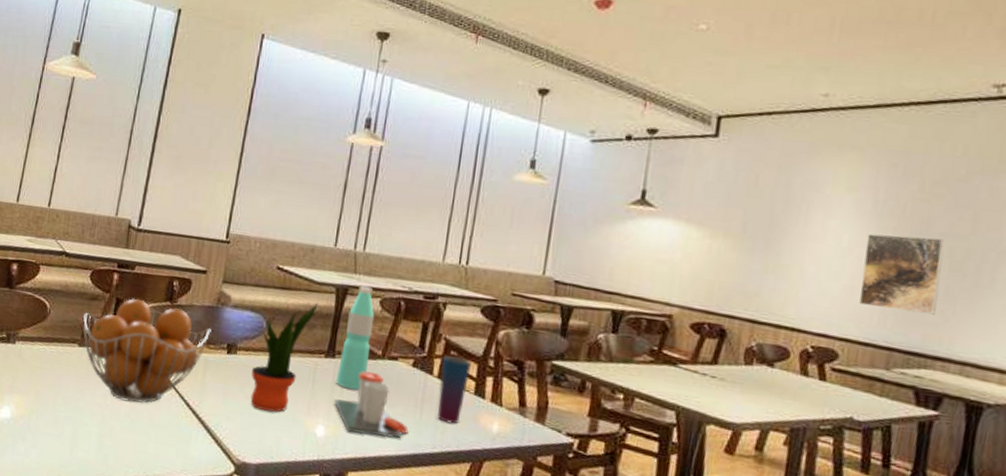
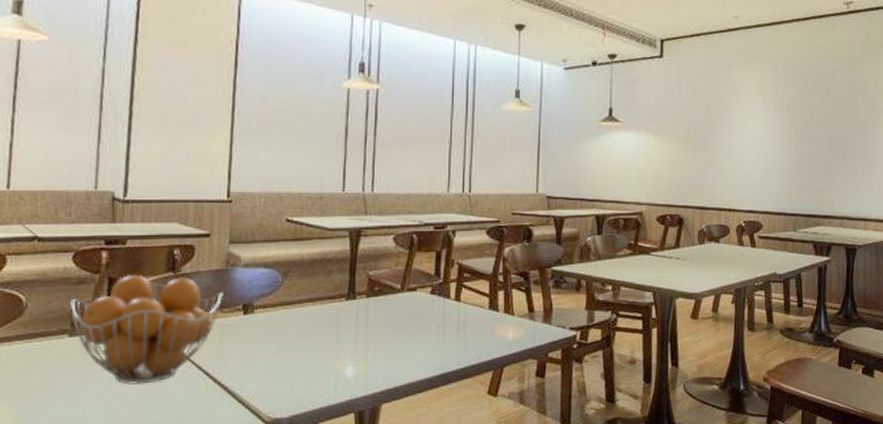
potted plant: present [250,302,319,413] -> none [273,248,333,364]
cup: present [334,371,409,439] -> none [360,305,434,367]
water bottle: present [335,285,375,390] -> none [359,226,390,326]
cup: present [436,355,471,424] -> none [457,278,483,340]
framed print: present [859,233,944,315] -> none [772,124,823,184]

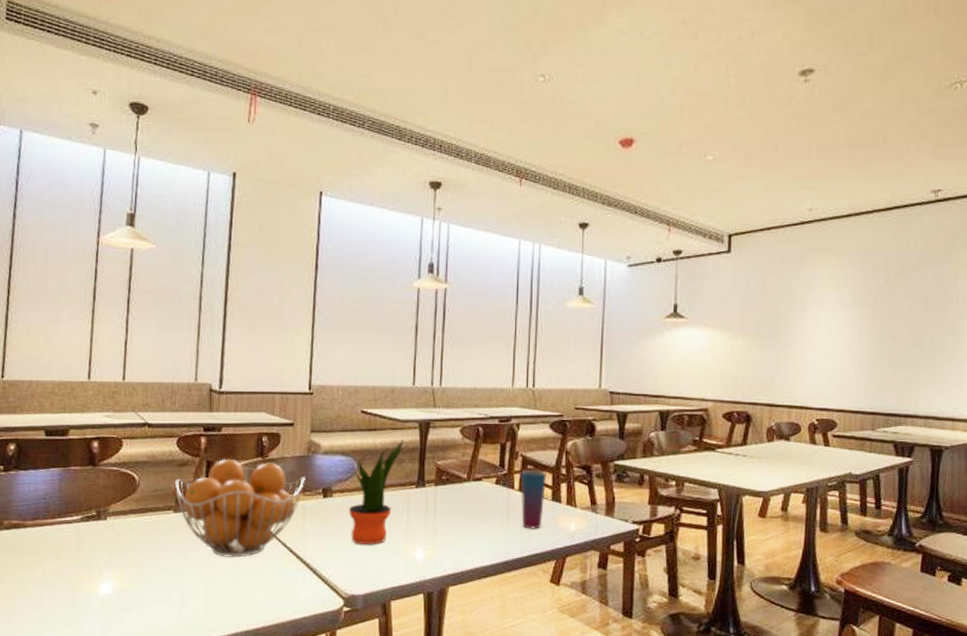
potted plant: none [273,248,333,364] -> present [349,439,404,546]
cup: none [457,278,483,340] -> present [520,470,546,529]

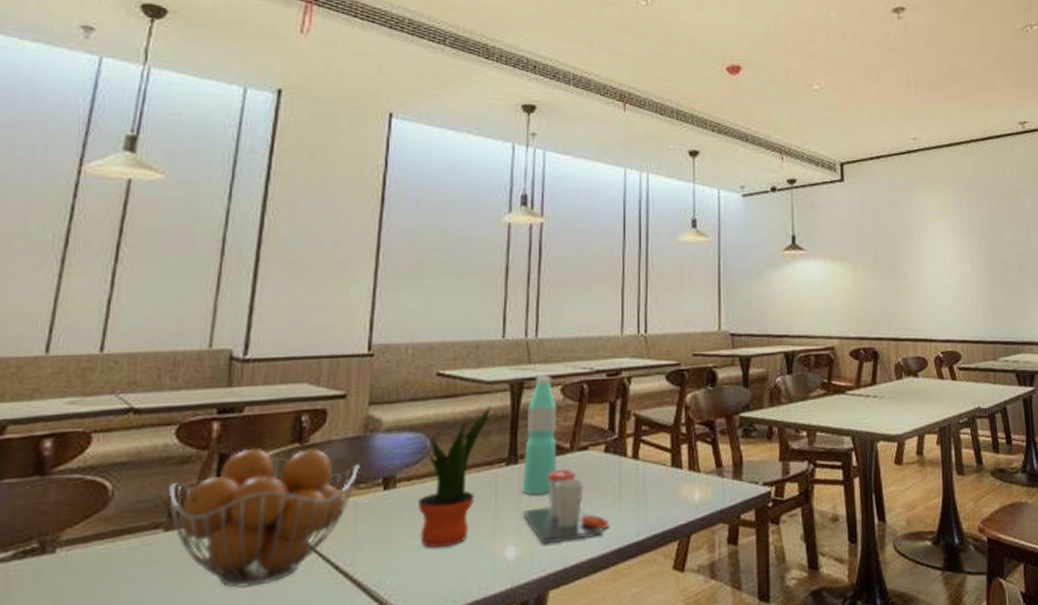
water bottle: none [428,418,457,513] -> present [521,375,557,496]
cup: none [429,494,498,552] -> present [523,468,610,545]
cup: present [520,470,546,529] -> none [634,431,664,505]

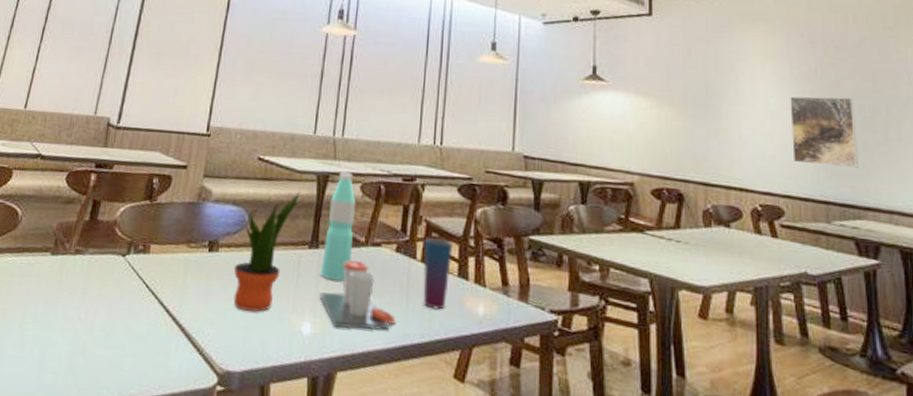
fruit basket: present [167,448,360,588] -> none [56,198,192,314]
cup: none [634,431,664,505] -> present [422,238,452,310]
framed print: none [962,246,1017,310] -> present [790,96,858,168]

